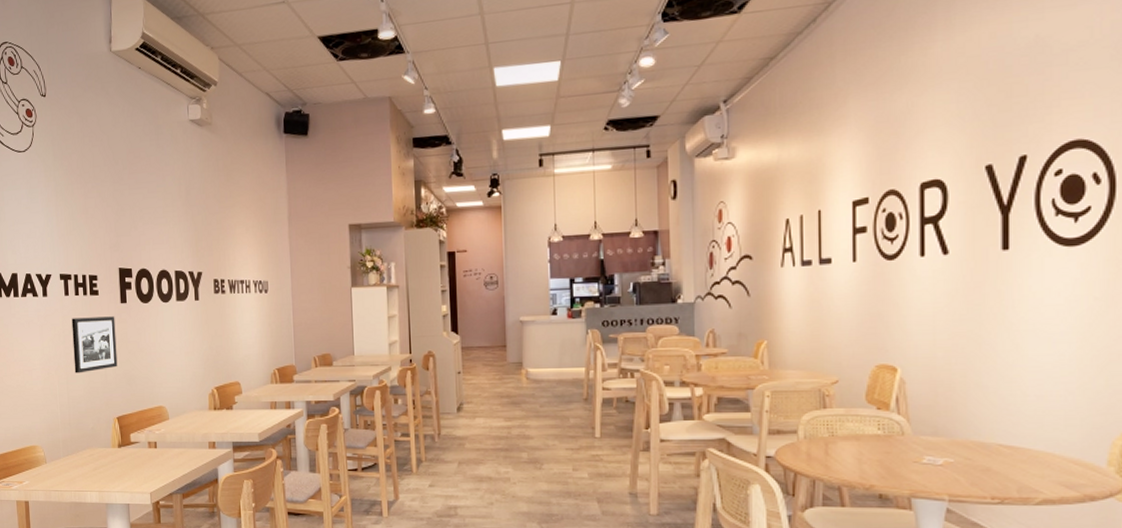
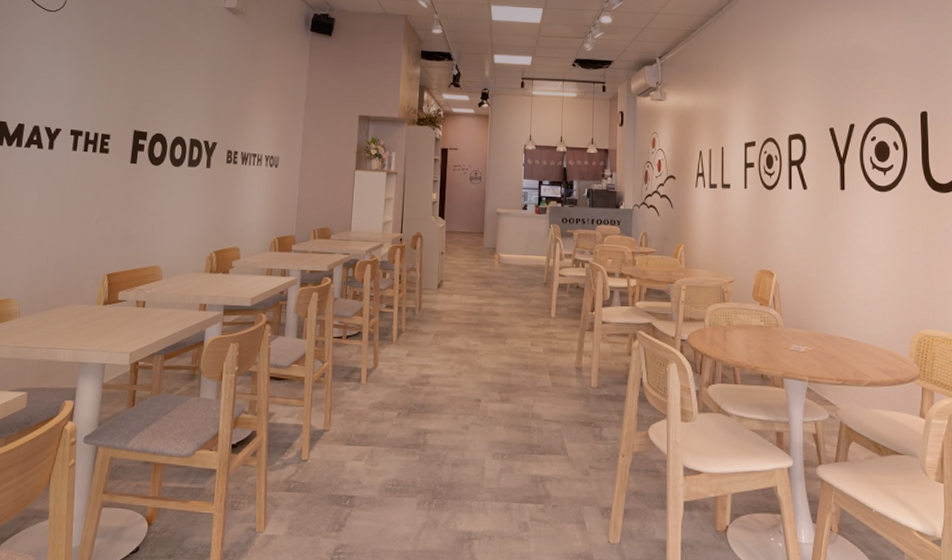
picture frame: present [71,316,118,374] -> none [69,173,122,228]

